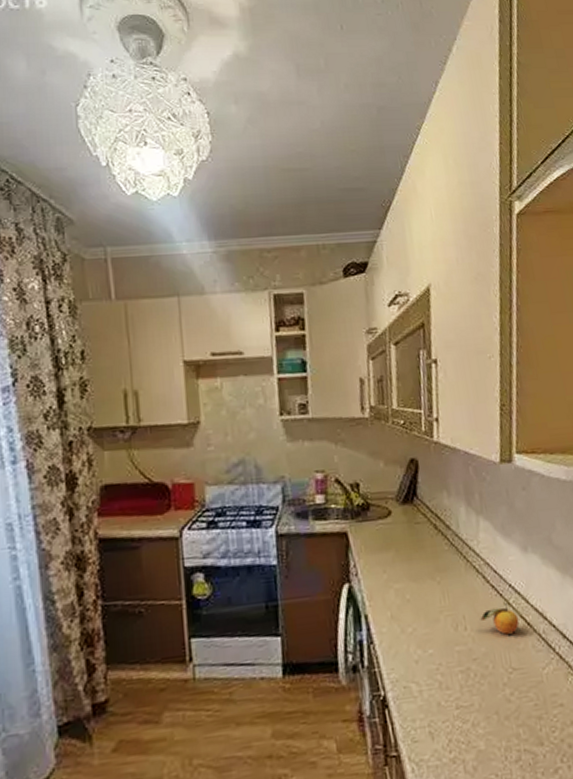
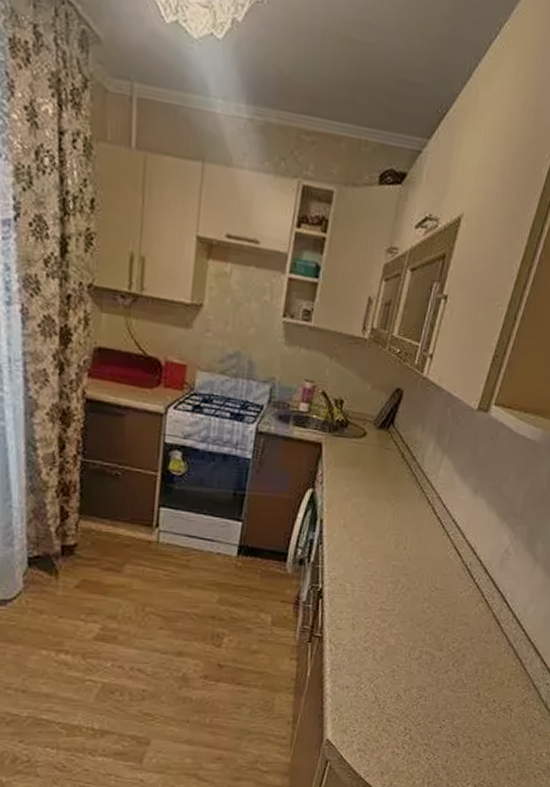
fruit: present [480,603,520,635] -> none [419,534,453,560]

